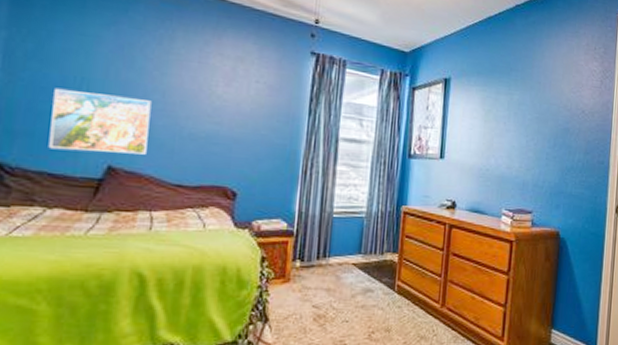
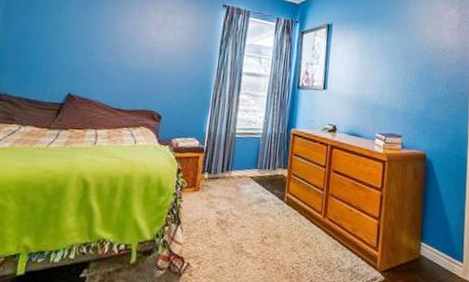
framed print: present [48,87,152,155] -> none [27,34,103,85]

